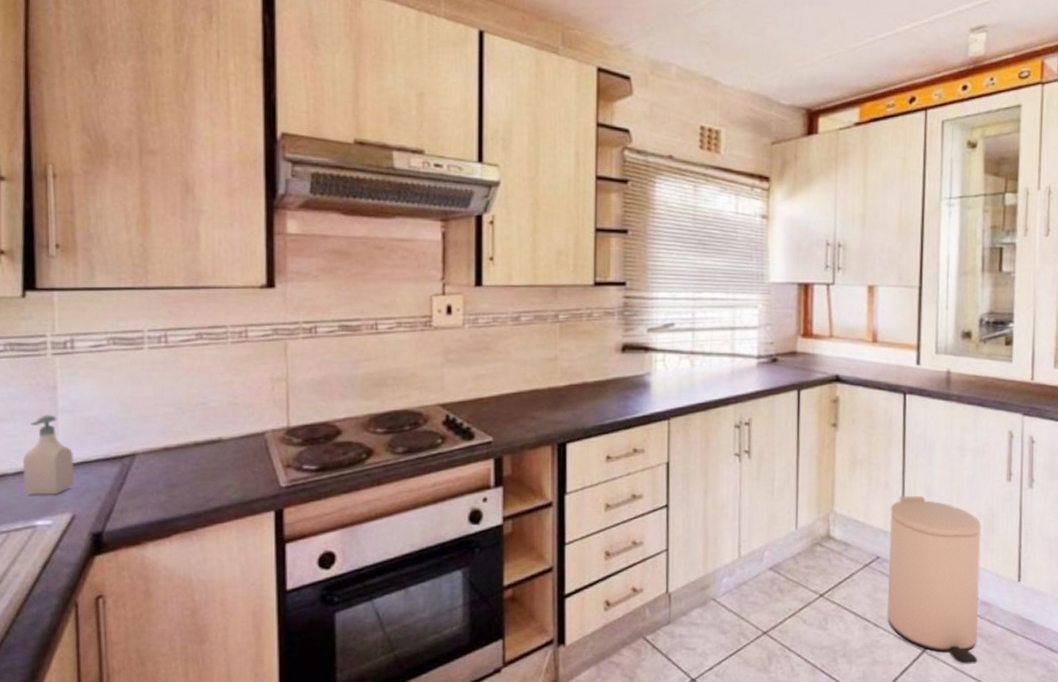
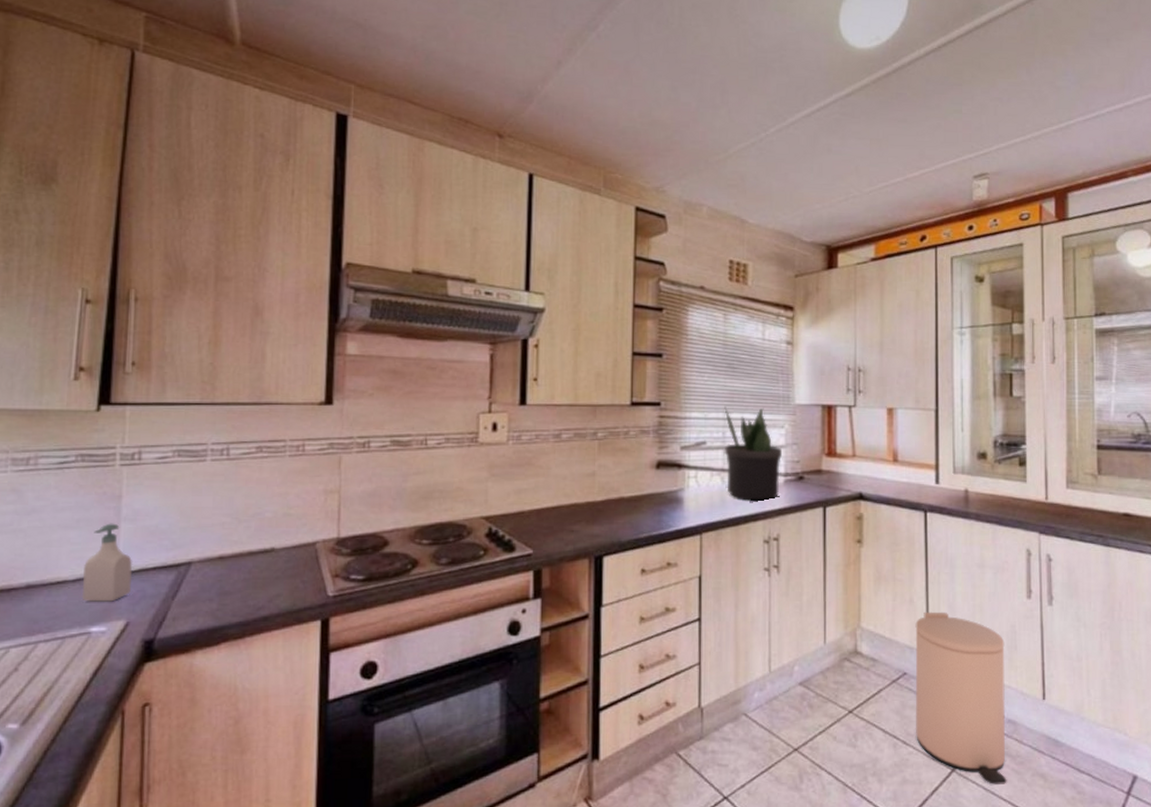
planter: none [693,286,756,384] -> present [723,407,783,501]

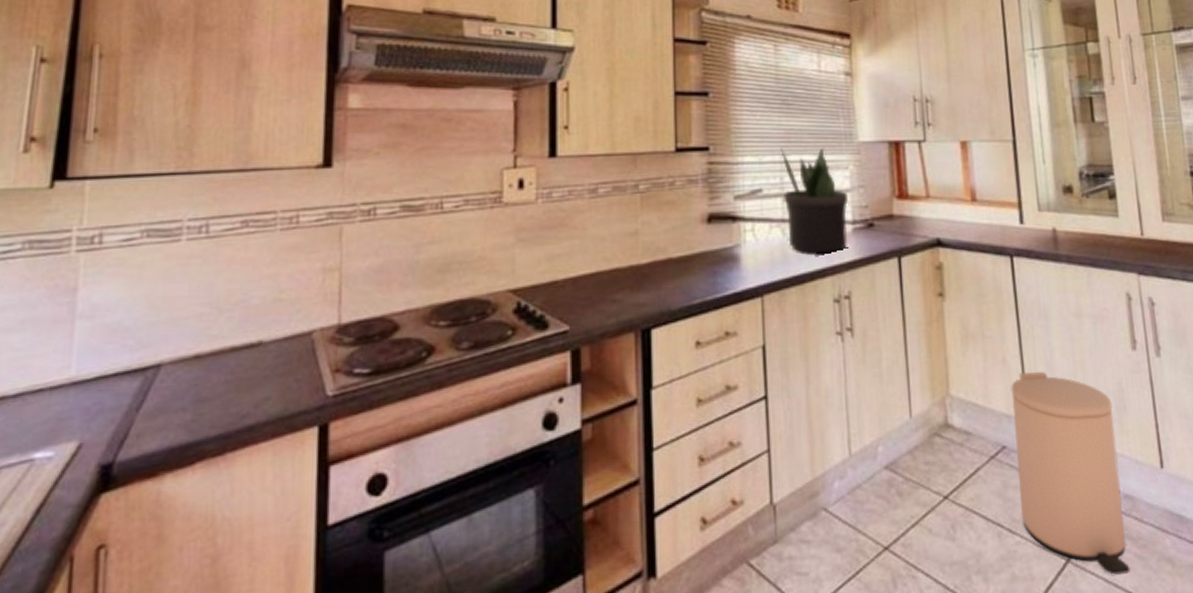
soap bottle: present [81,523,133,602] -> none [23,322,89,421]

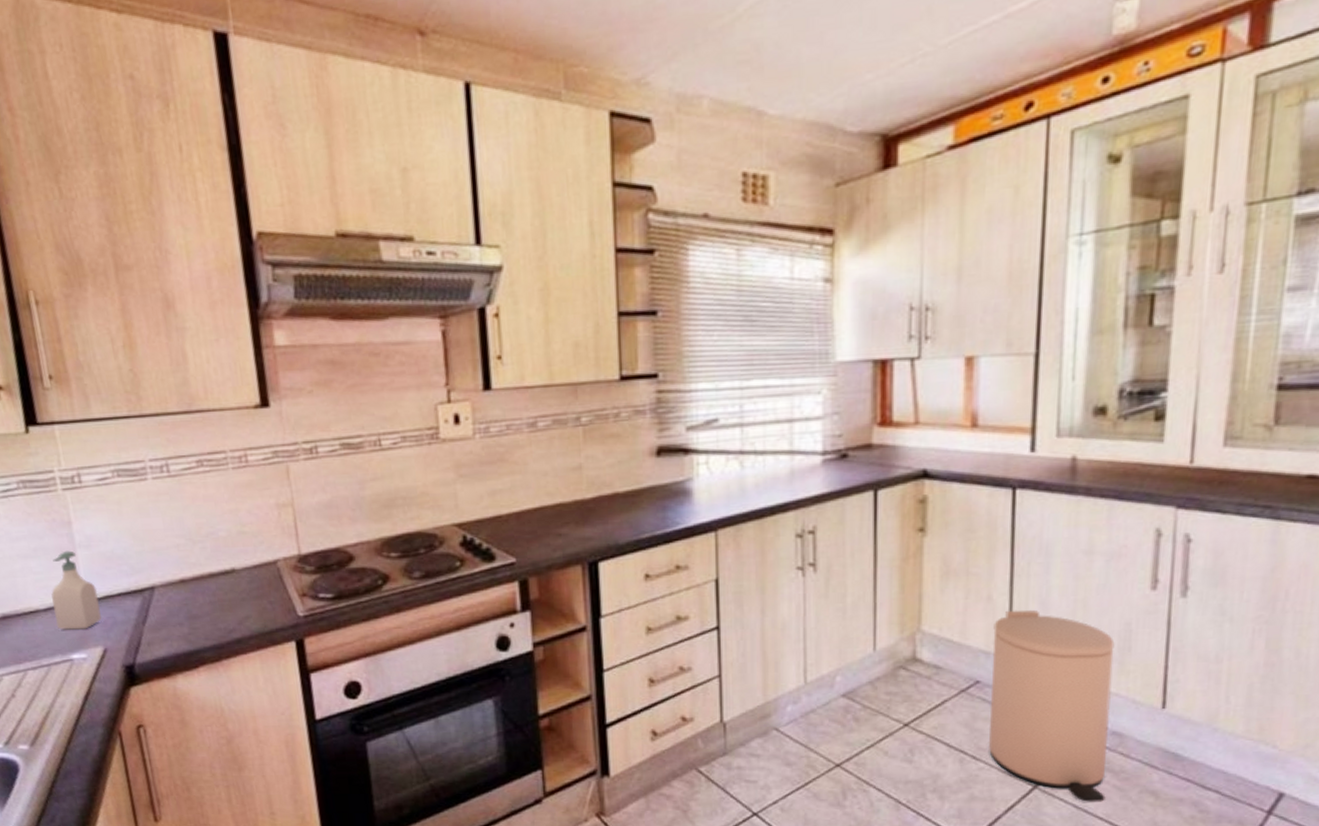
soap bottle: none [23,322,89,421] -> present [51,550,102,630]
planter: present [780,148,849,254] -> none [741,371,820,488]

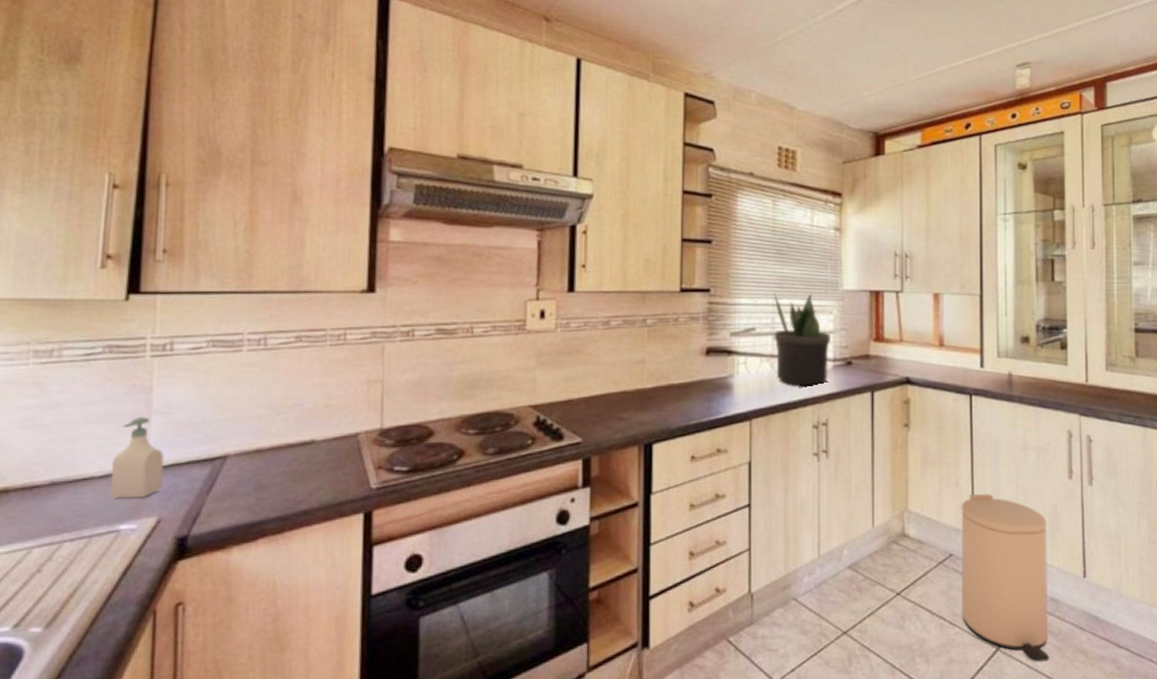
planter: none [741,371,820,488] -> present [773,293,831,386]

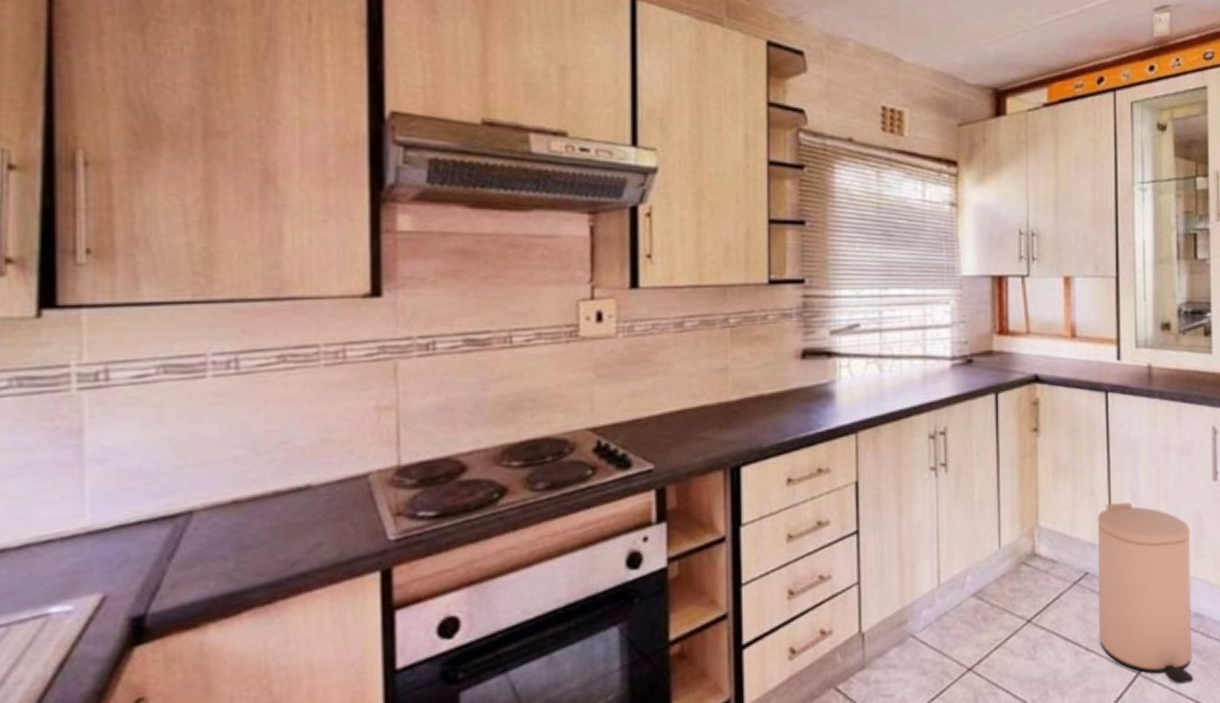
soap bottle: present [109,416,165,499] -> none [31,467,108,574]
planter: present [773,293,831,386] -> none [880,282,948,391]

